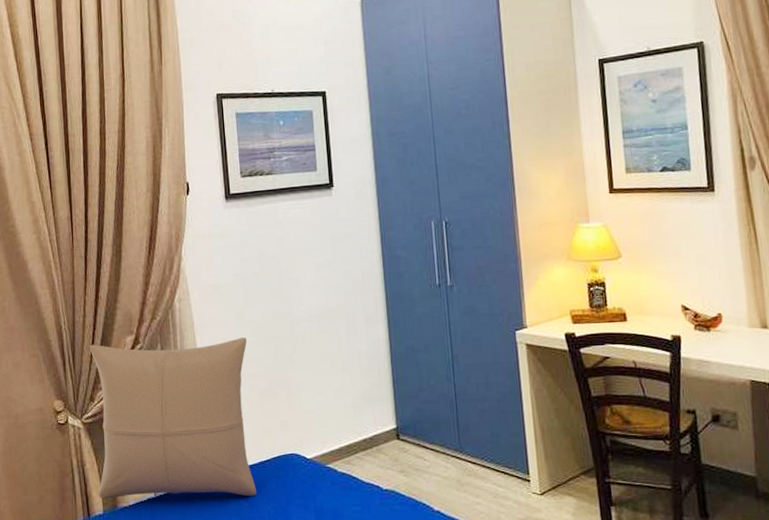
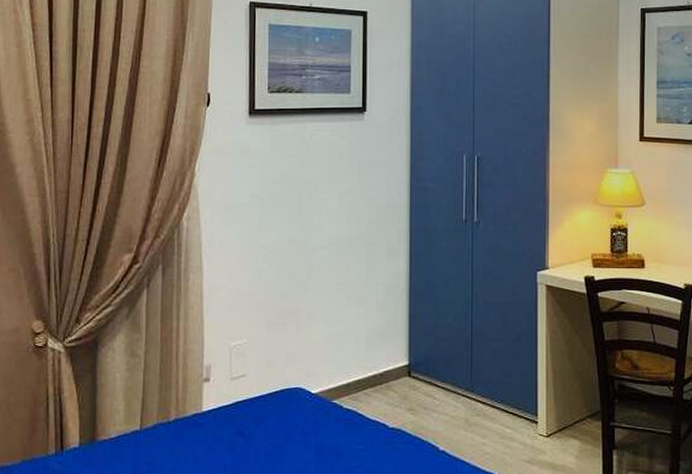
pillow: present [89,337,257,499] -> none [76,261,259,432]

